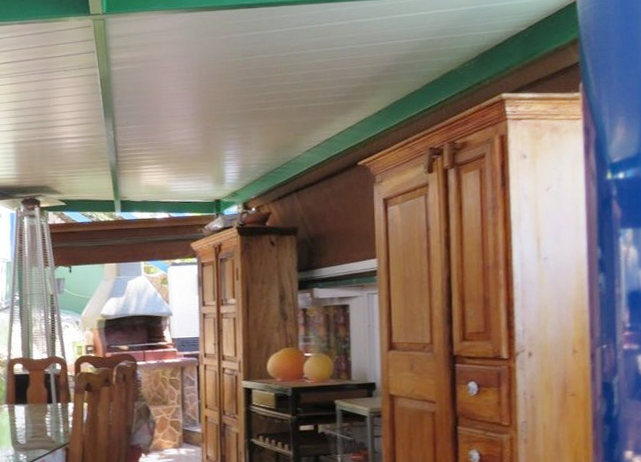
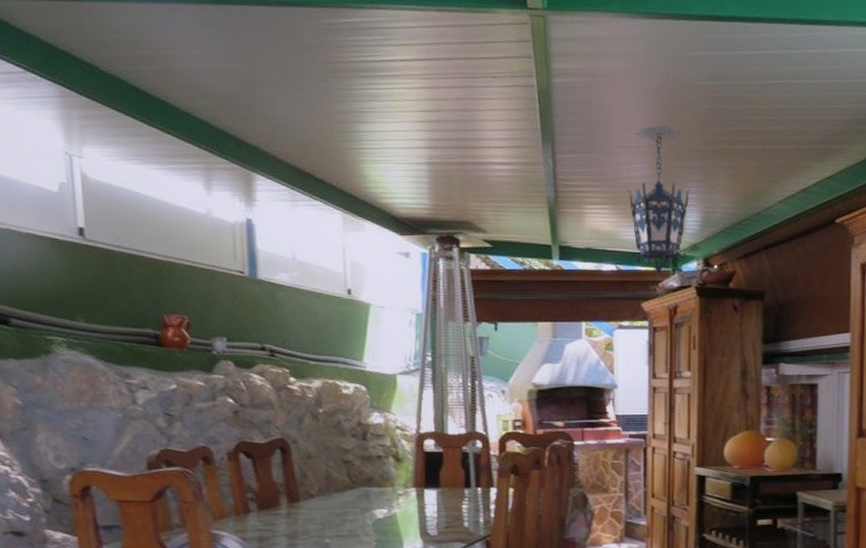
hanging lantern: none [176,96,229,220] -> present [628,125,690,276]

